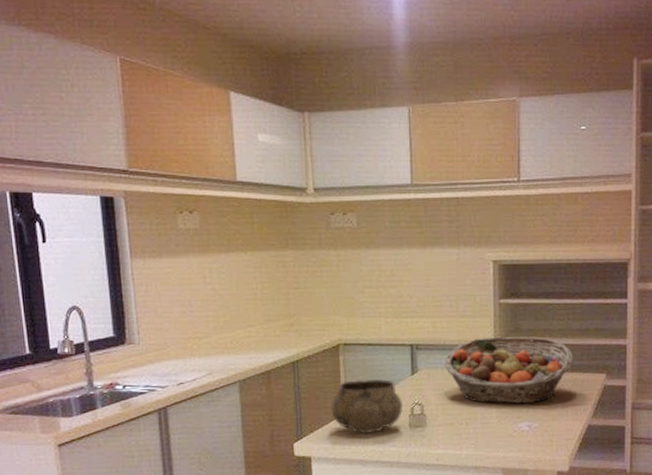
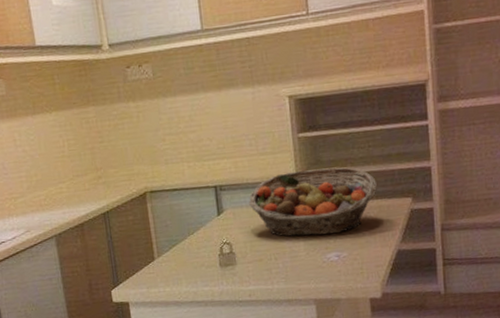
decorative bowl: present [331,378,402,434] -> none [143,221,212,277]

